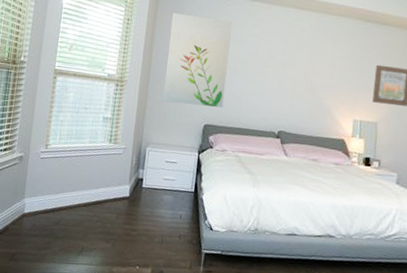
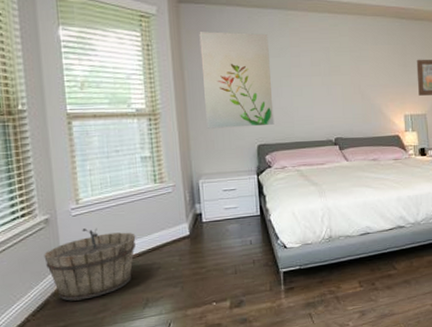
wooden bucket: none [12,171,85,235] -> present [44,228,136,301]

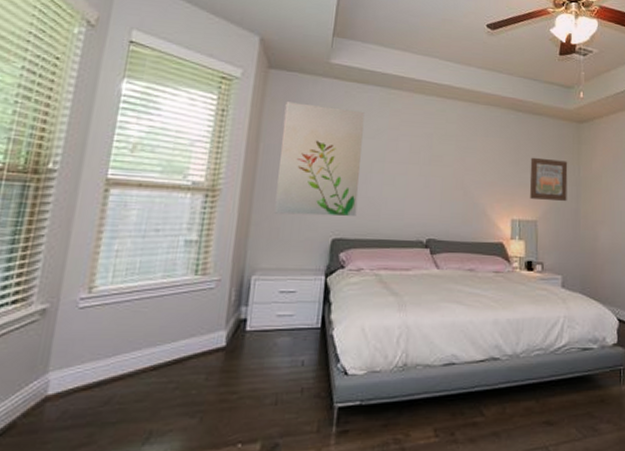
wooden bucket: present [44,228,136,301] -> none [25,326,156,426]

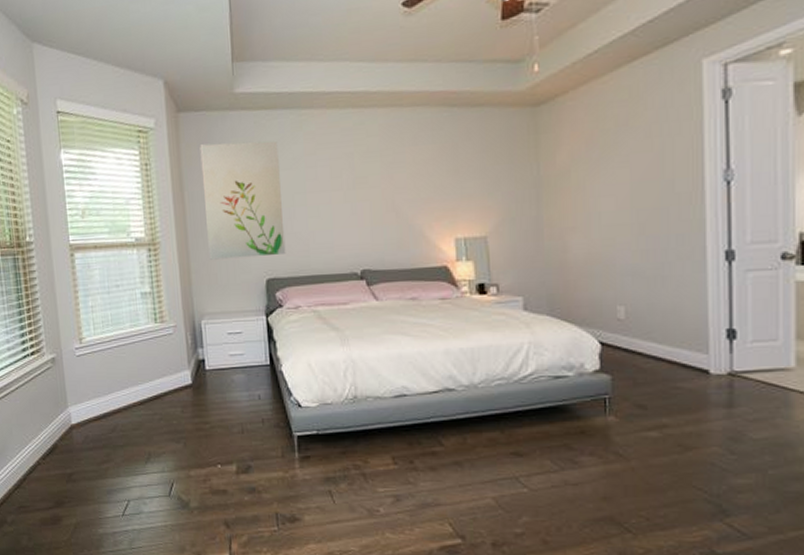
wall art: present [529,157,568,201] -> none [473,158,524,211]

